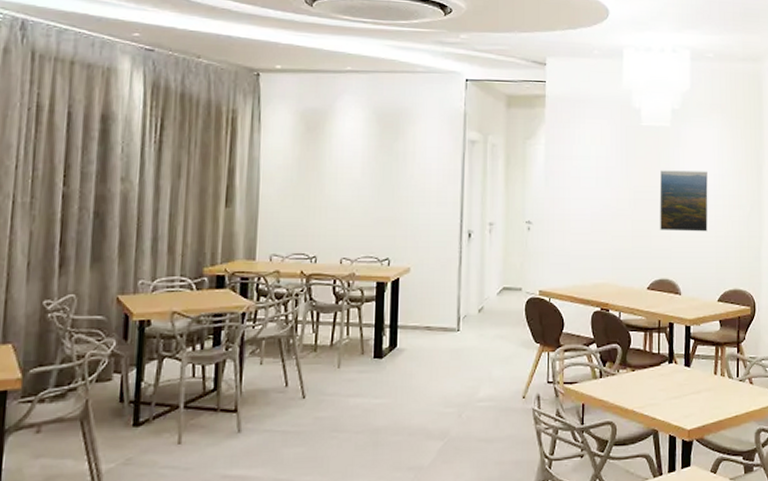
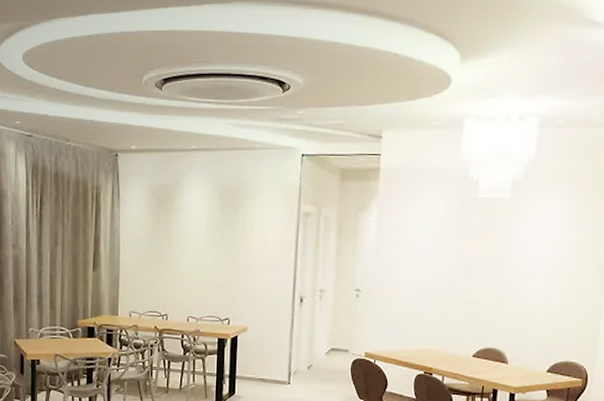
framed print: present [659,170,708,232] -> none [490,242,547,304]

